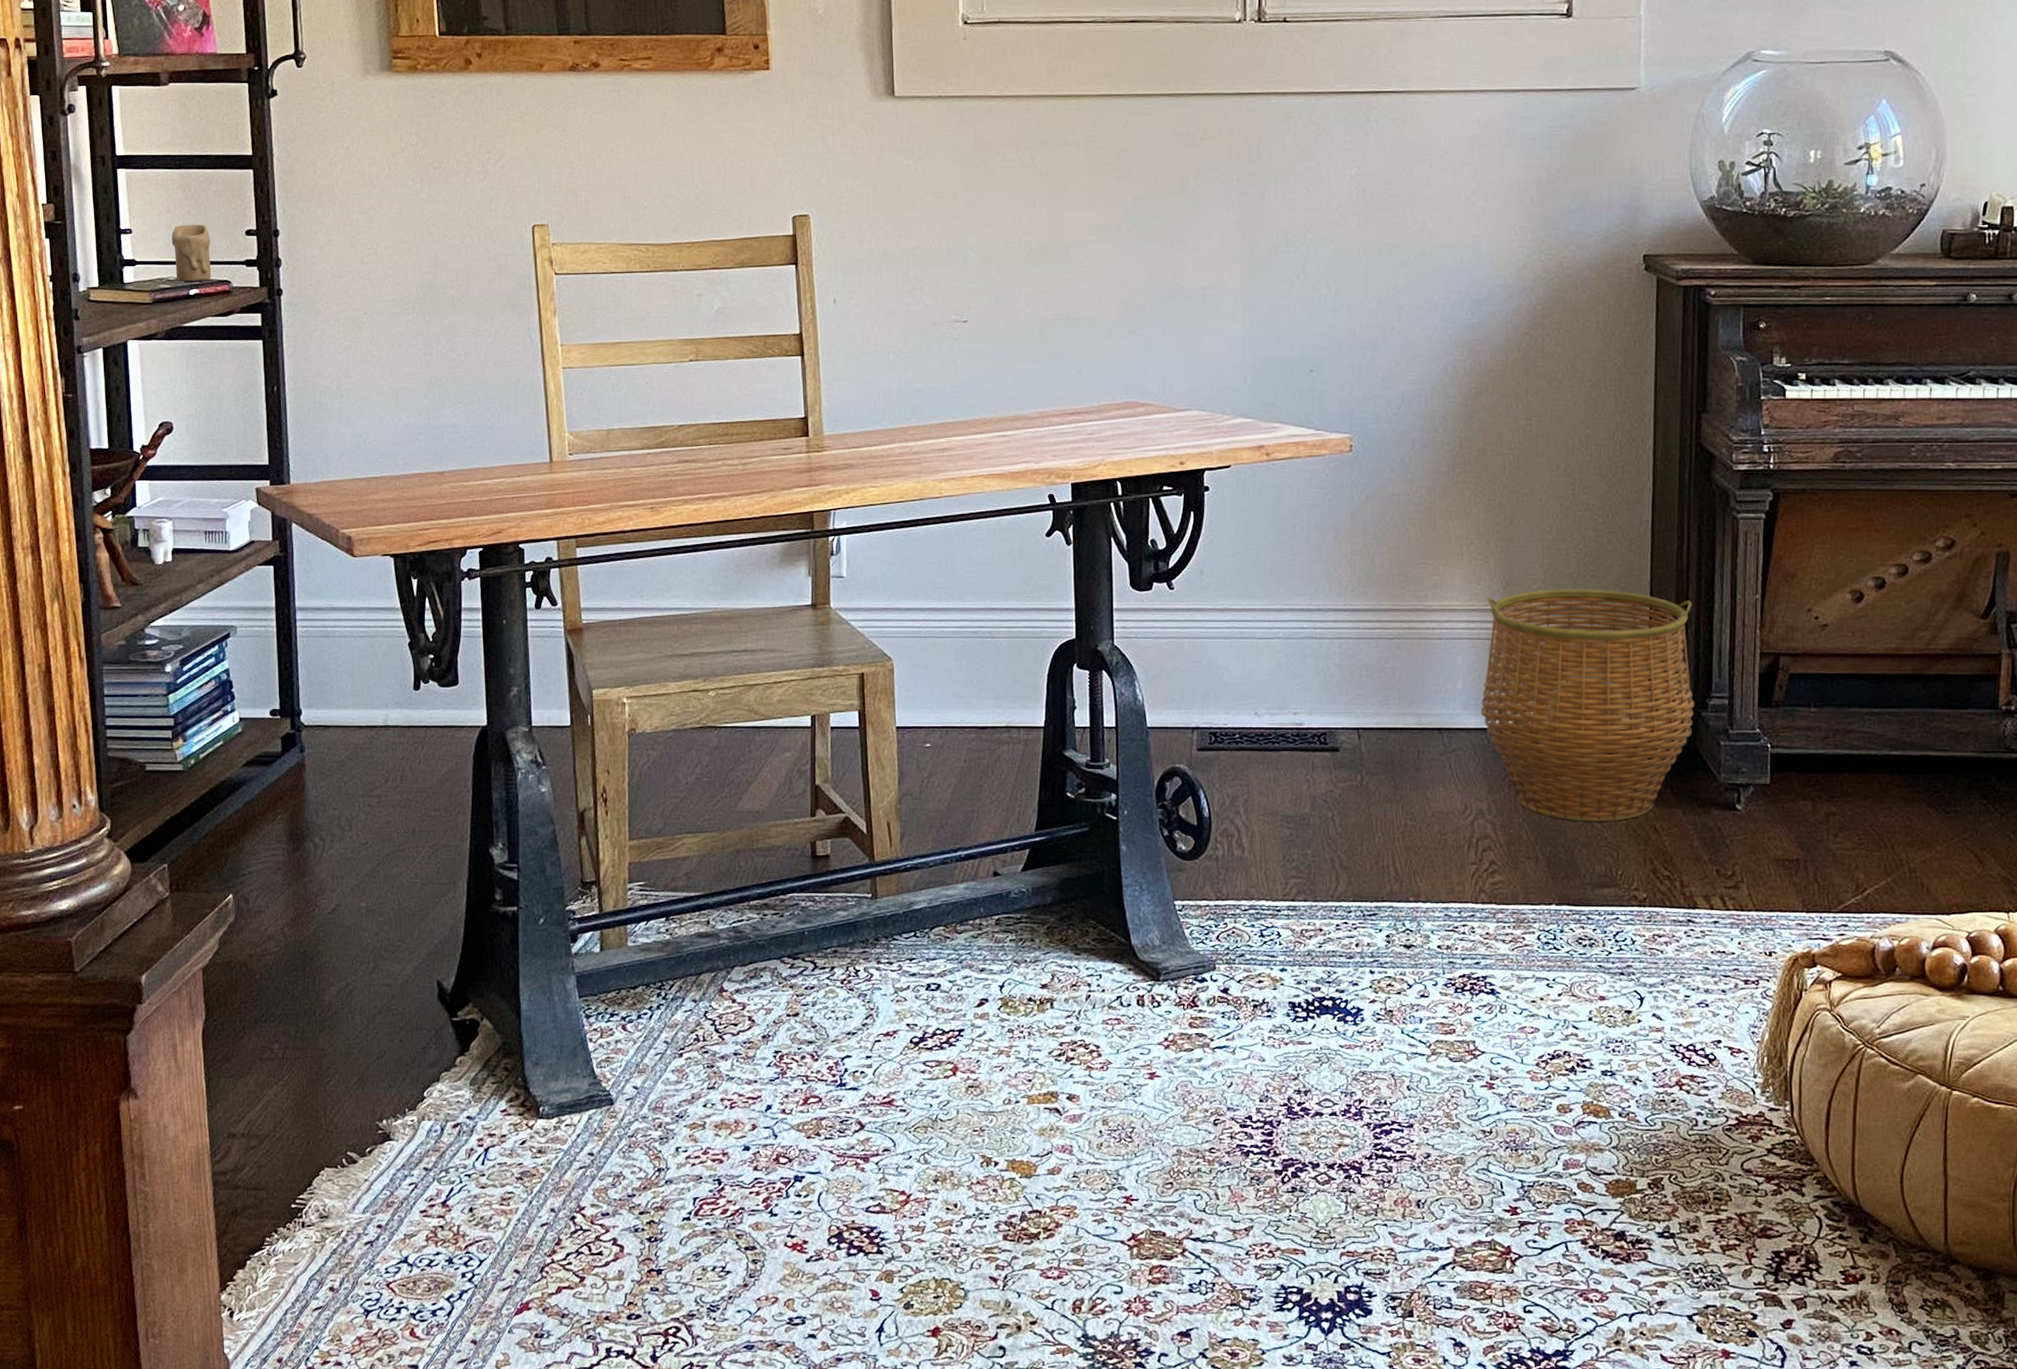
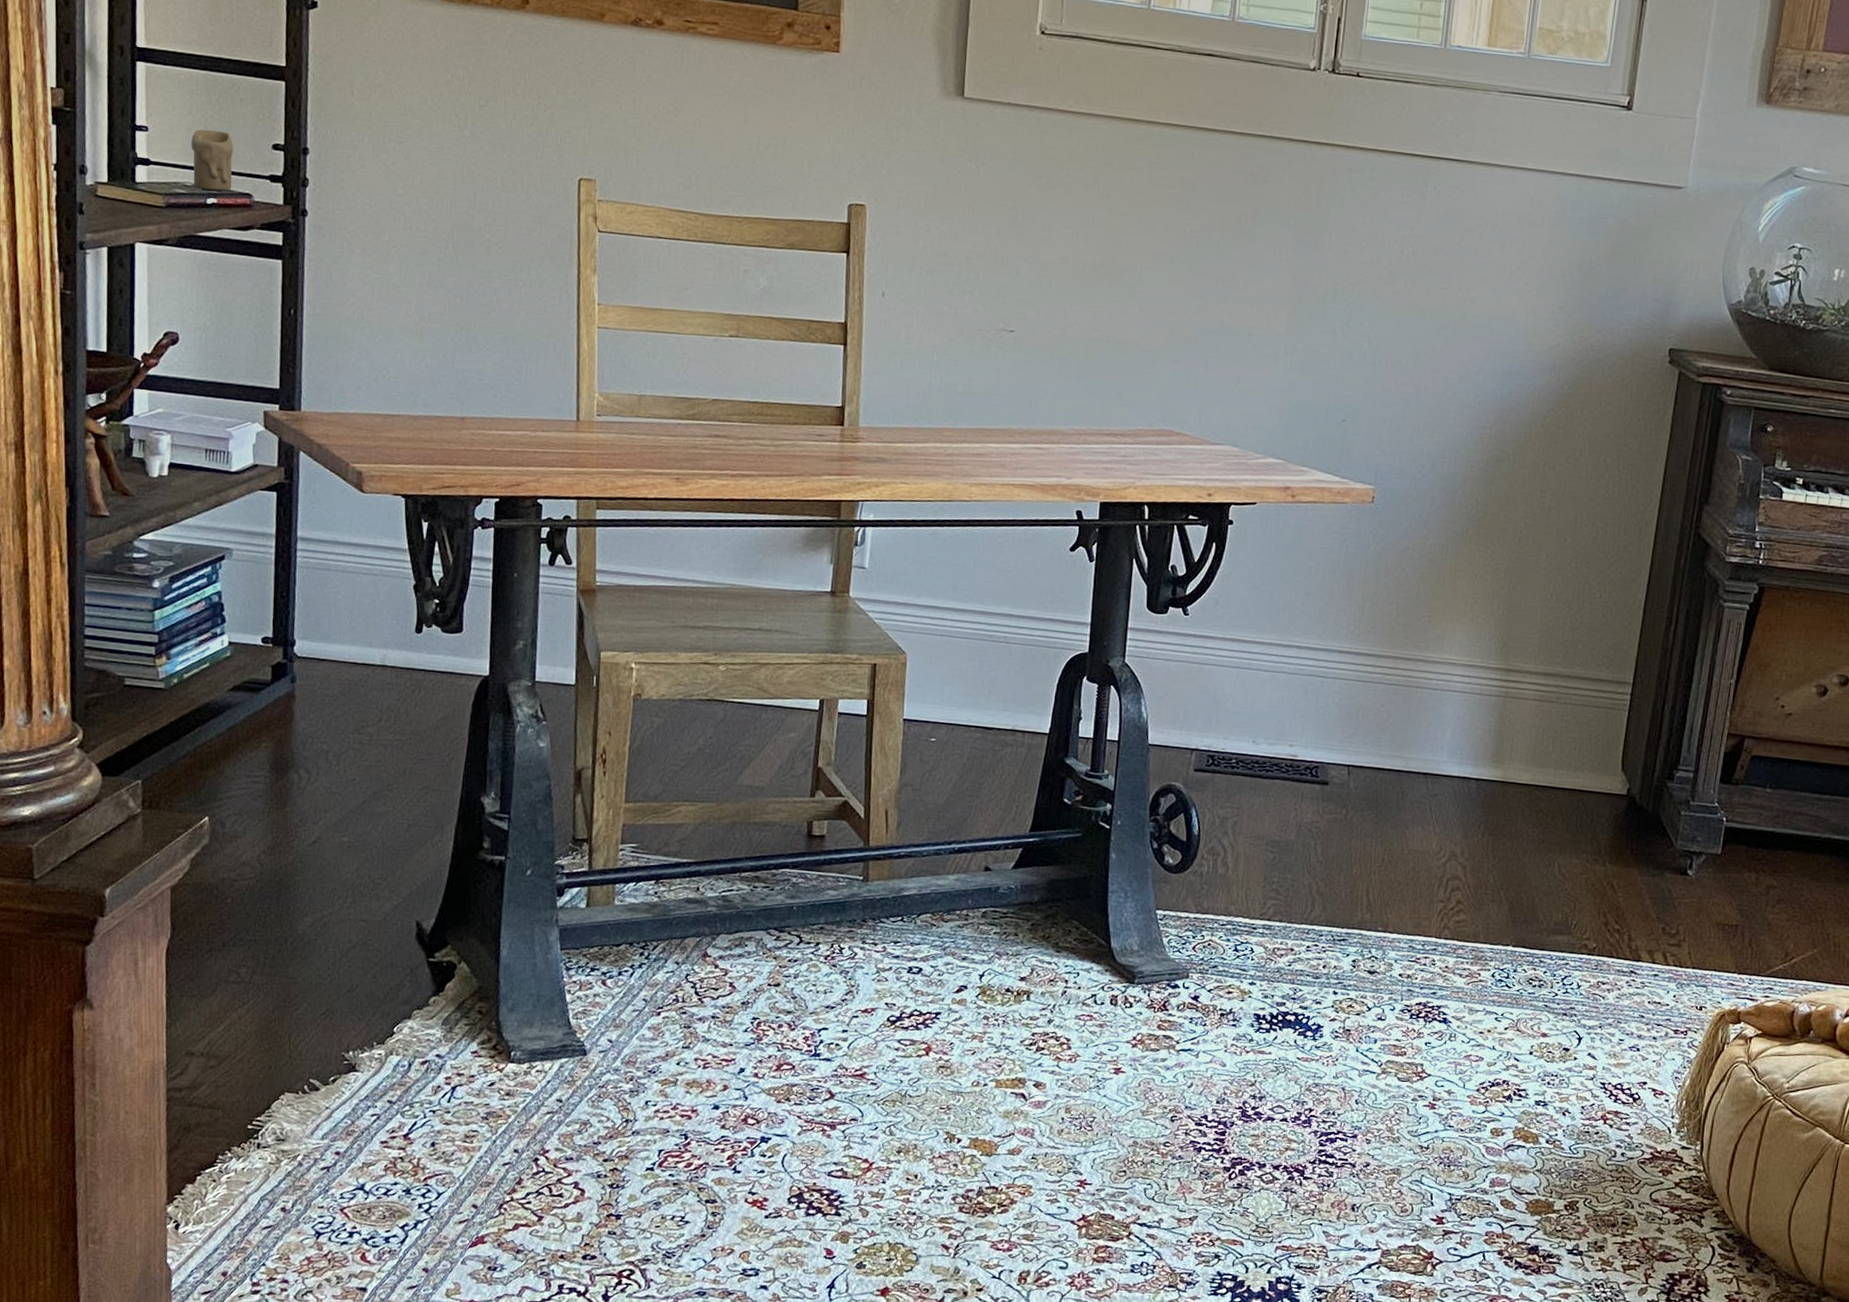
basket: present [1480,589,1695,822] -> none [1465,653,1673,875]

